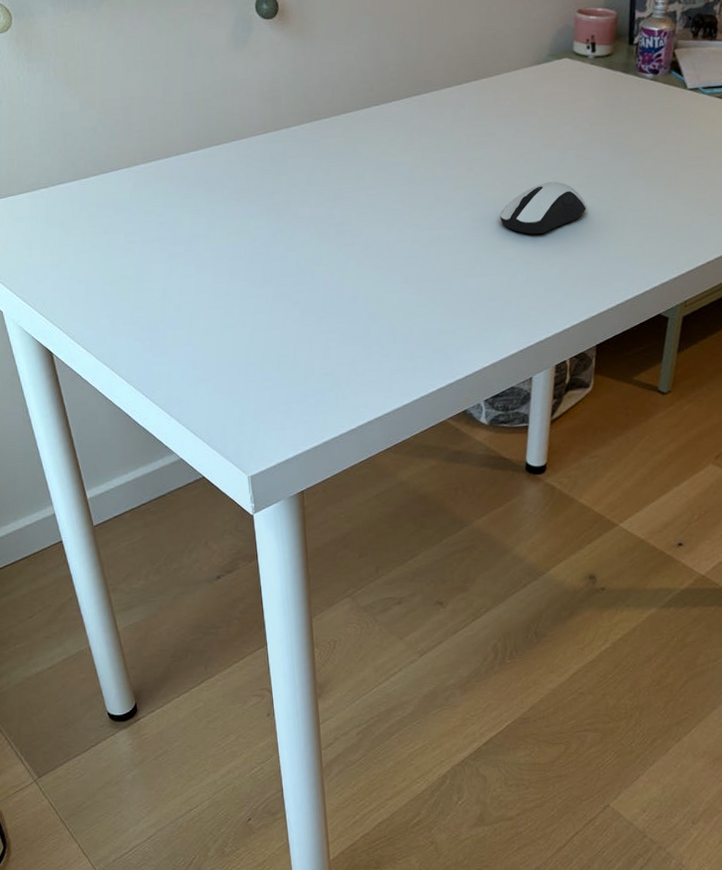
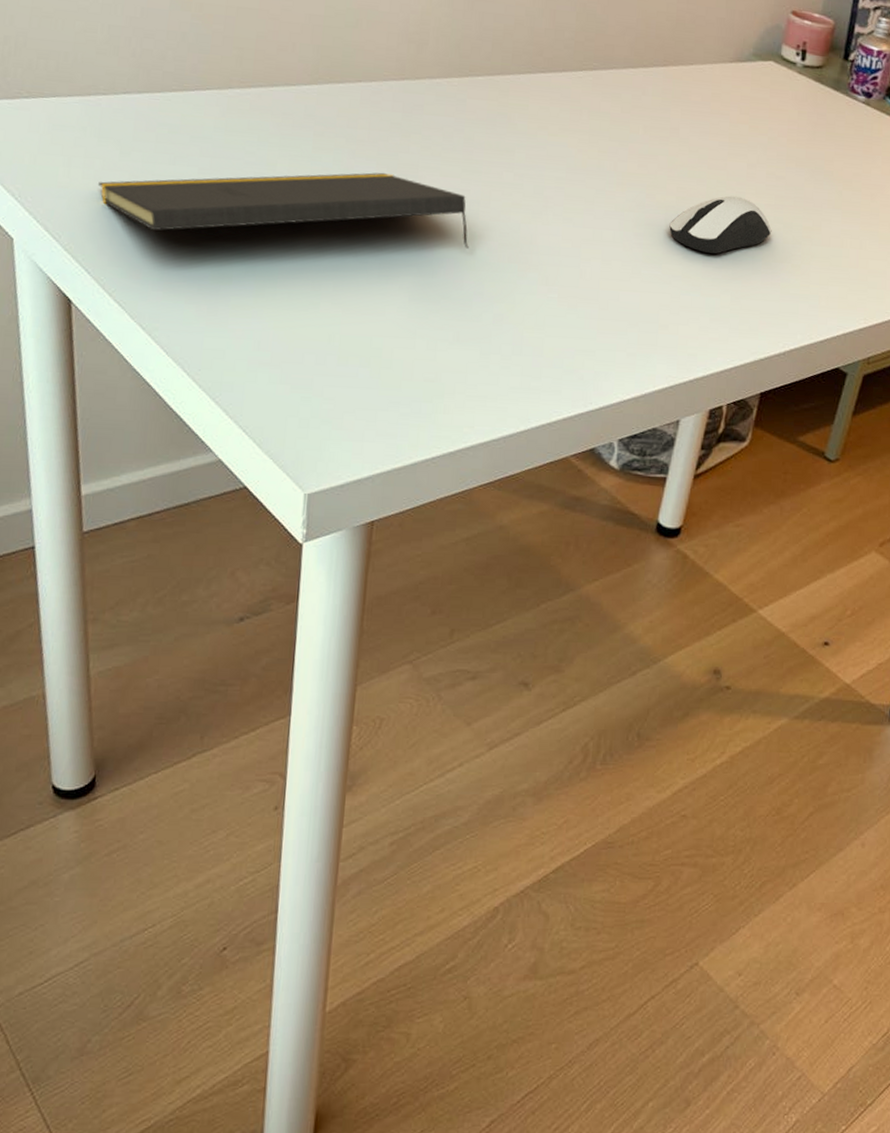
notepad: none [54,212,341,289] -> present [98,172,469,249]

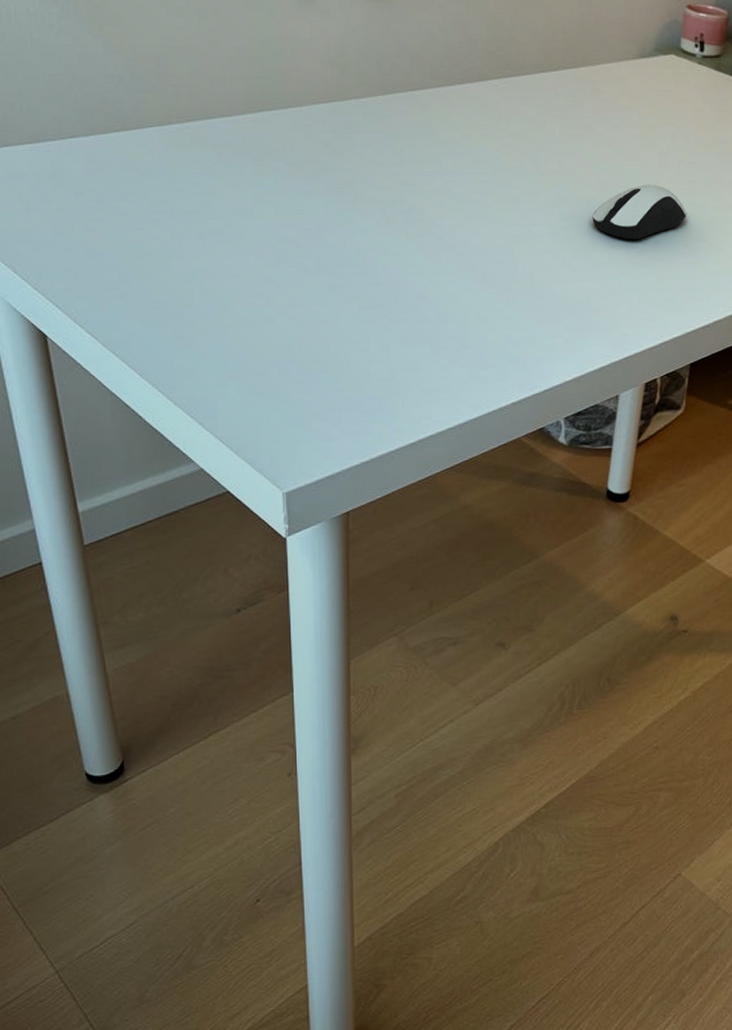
notepad: present [98,172,469,249] -> none [58,190,409,264]

